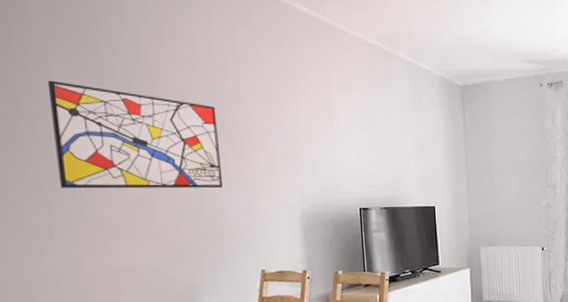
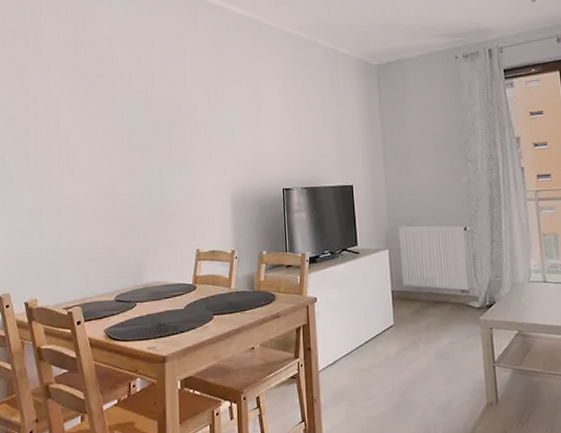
wall art: present [47,80,222,189] -> none [49,89,168,178]

